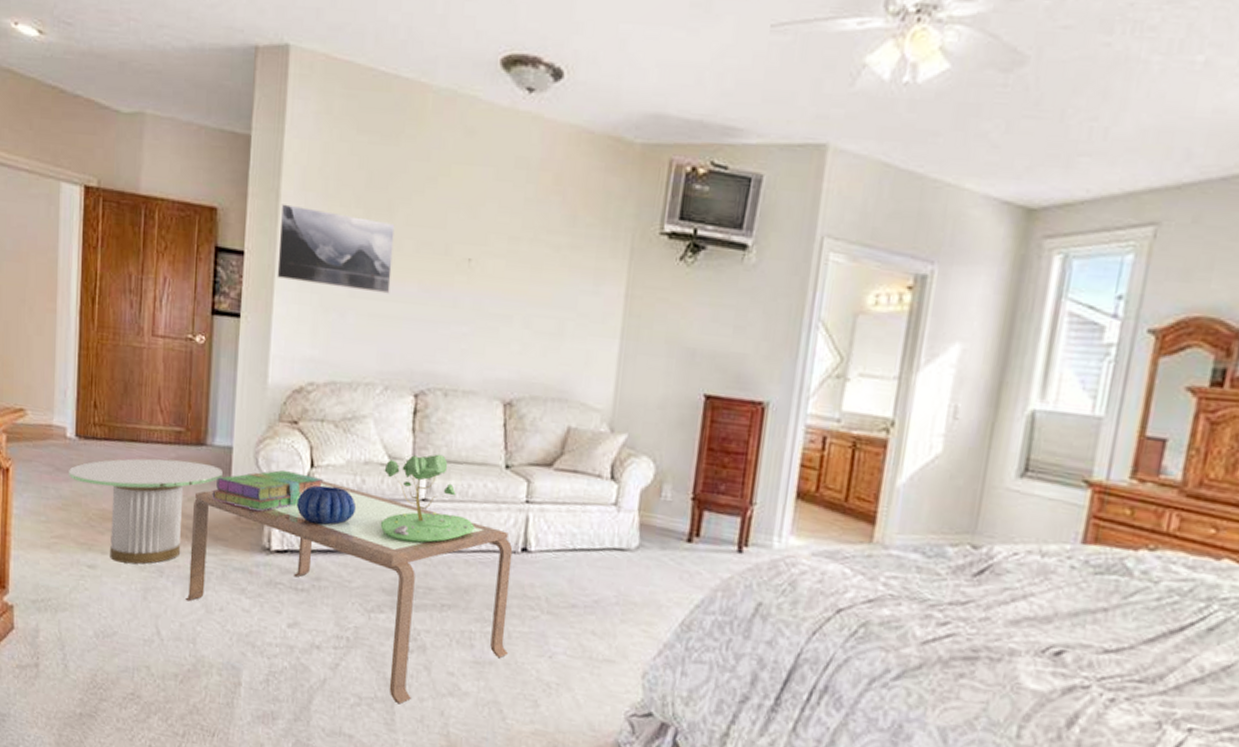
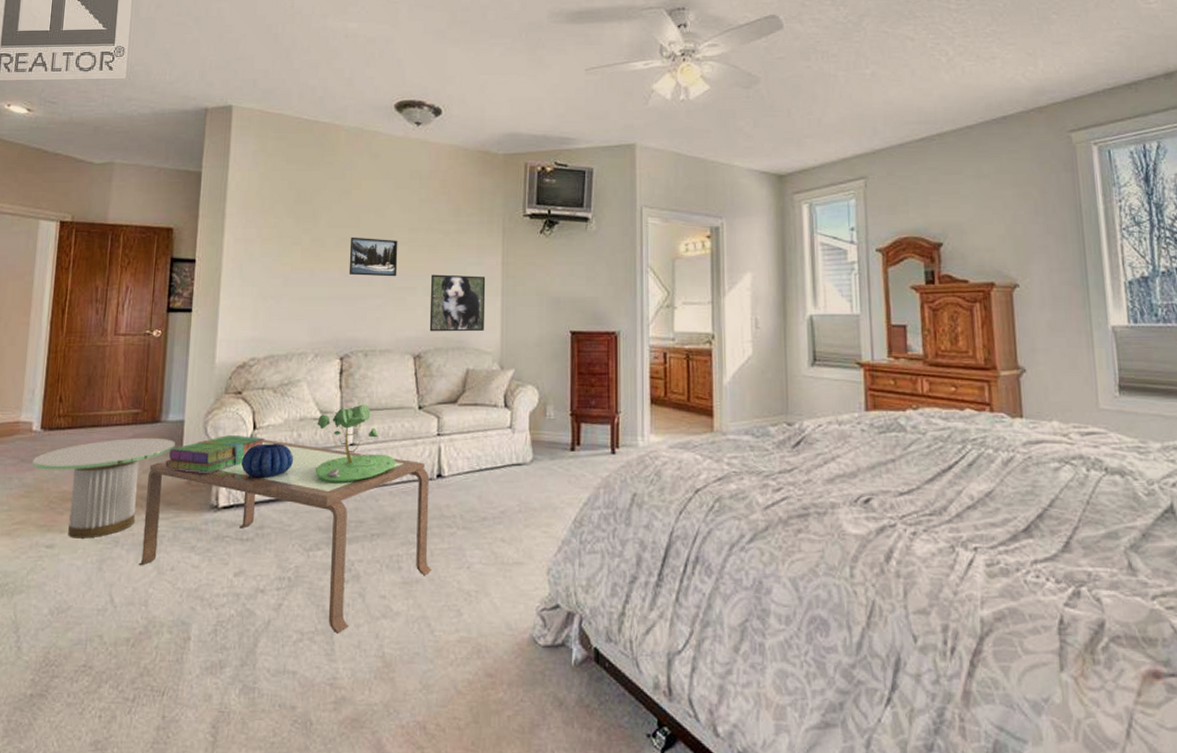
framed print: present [277,204,395,294] -> none [223,220,319,281]
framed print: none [429,240,494,299] -> present [349,237,398,277]
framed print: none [525,301,603,382] -> present [429,274,486,332]

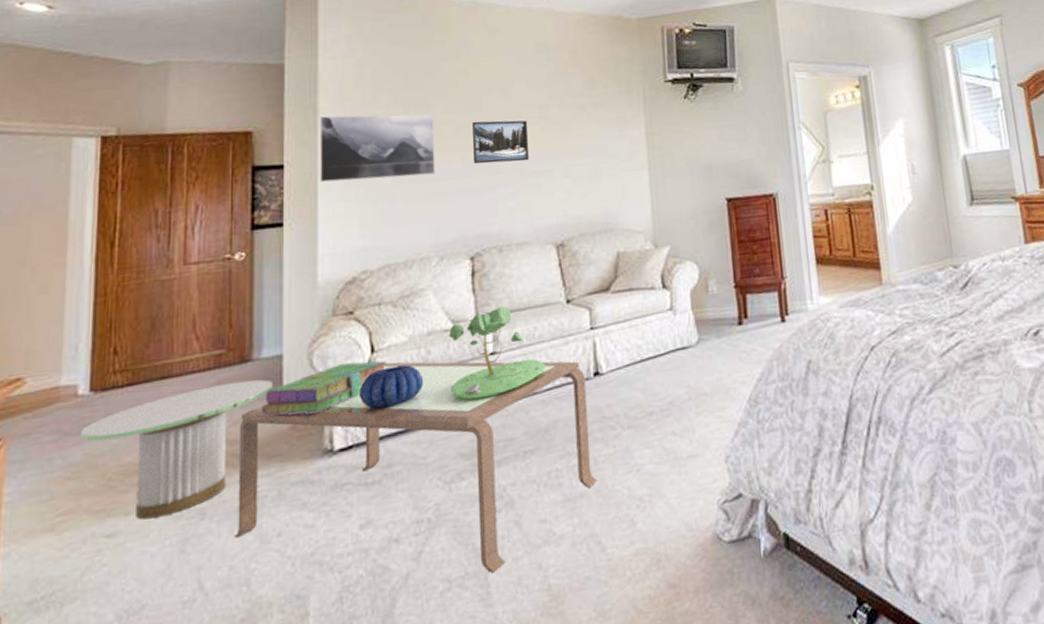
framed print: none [223,220,319,281] -> present [319,114,436,183]
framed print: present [429,274,486,332] -> none [568,150,634,217]

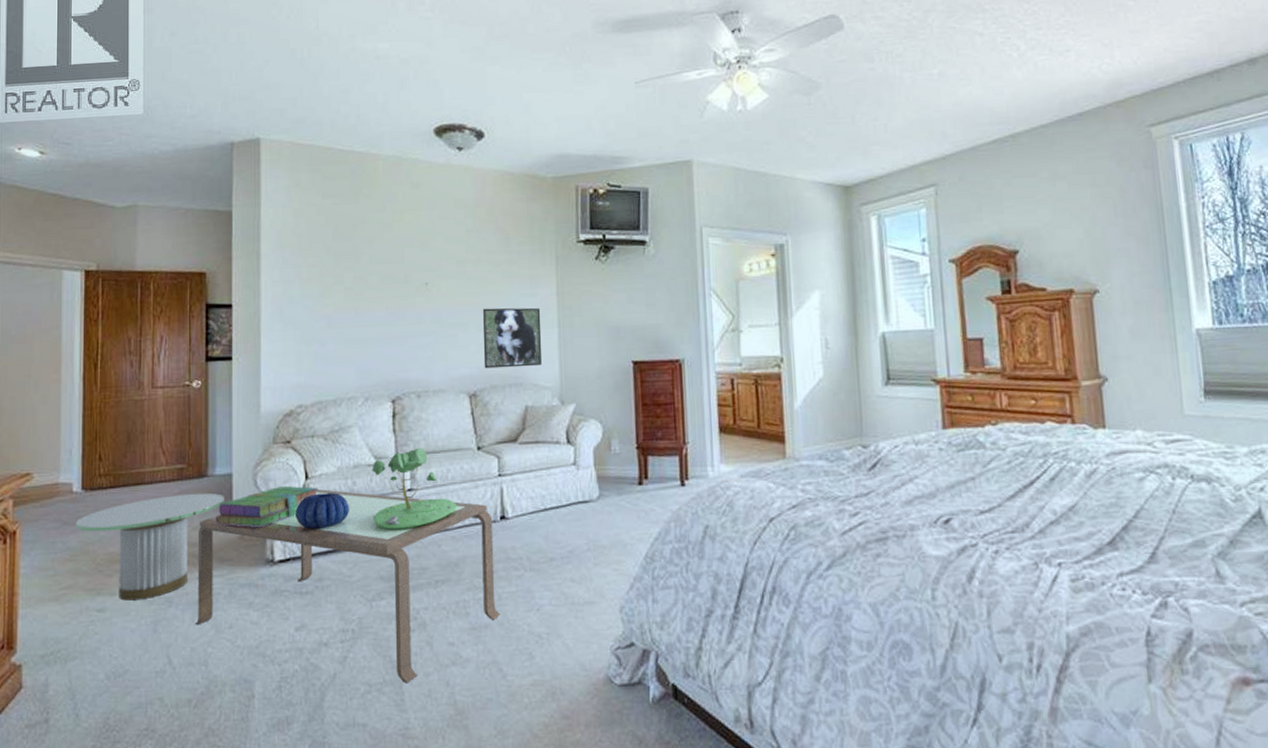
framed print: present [319,114,436,183] -> none [262,261,362,323]
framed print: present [472,120,530,164] -> none [395,272,447,314]
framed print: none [568,150,634,217] -> present [482,307,543,369]

